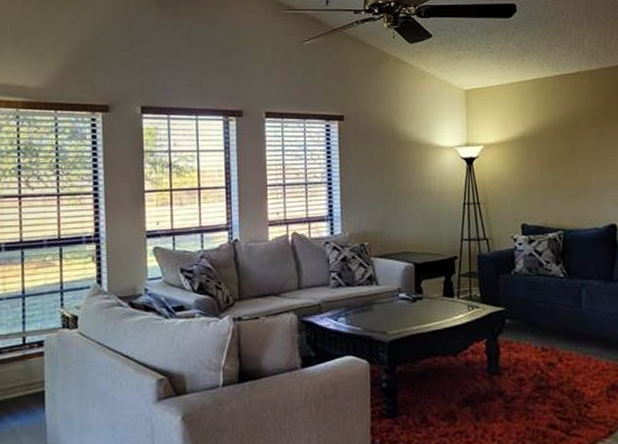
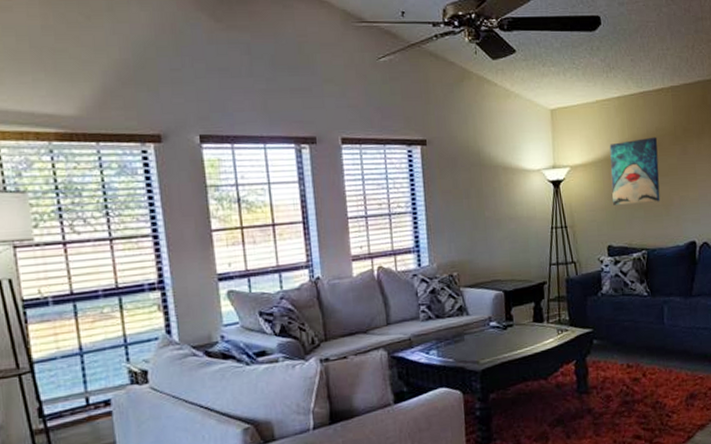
wall art: none [524,118,578,184] -> present [609,137,661,205]

